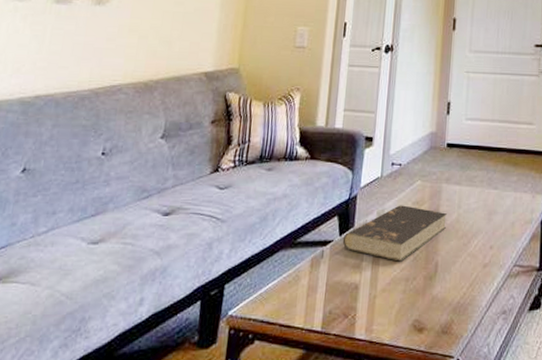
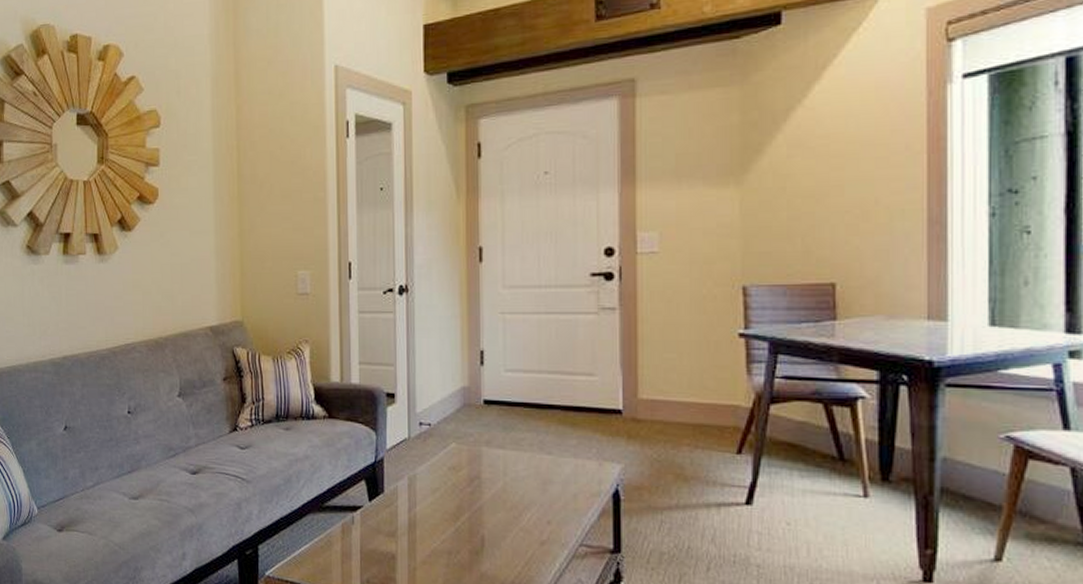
book: present [342,205,448,262] -> none [373,470,492,533]

